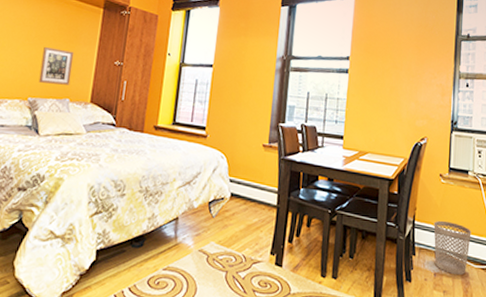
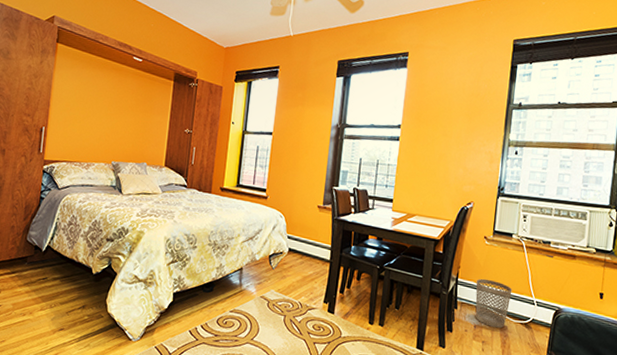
picture frame: present [38,47,74,85] -> none [120,117,150,151]

